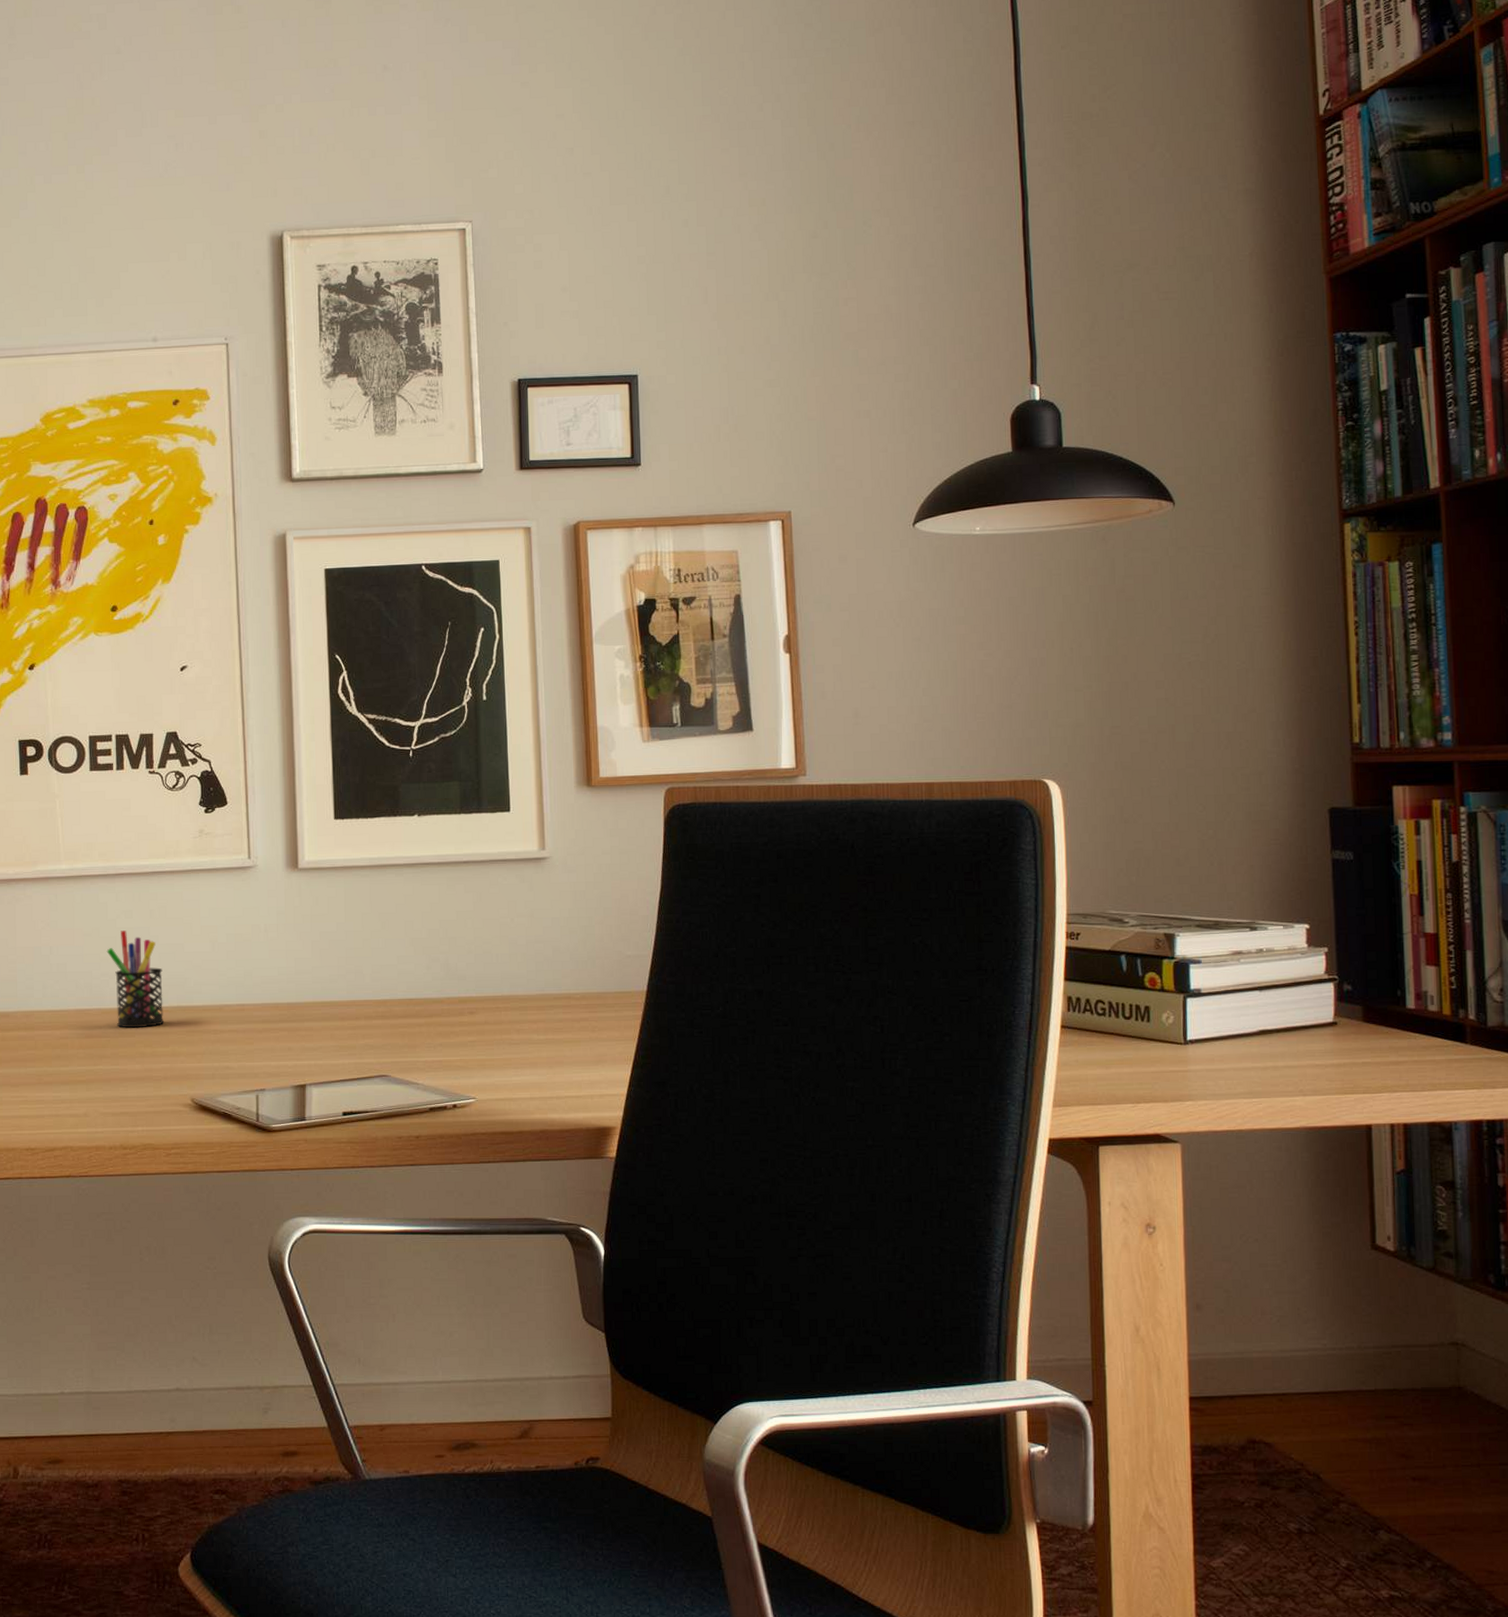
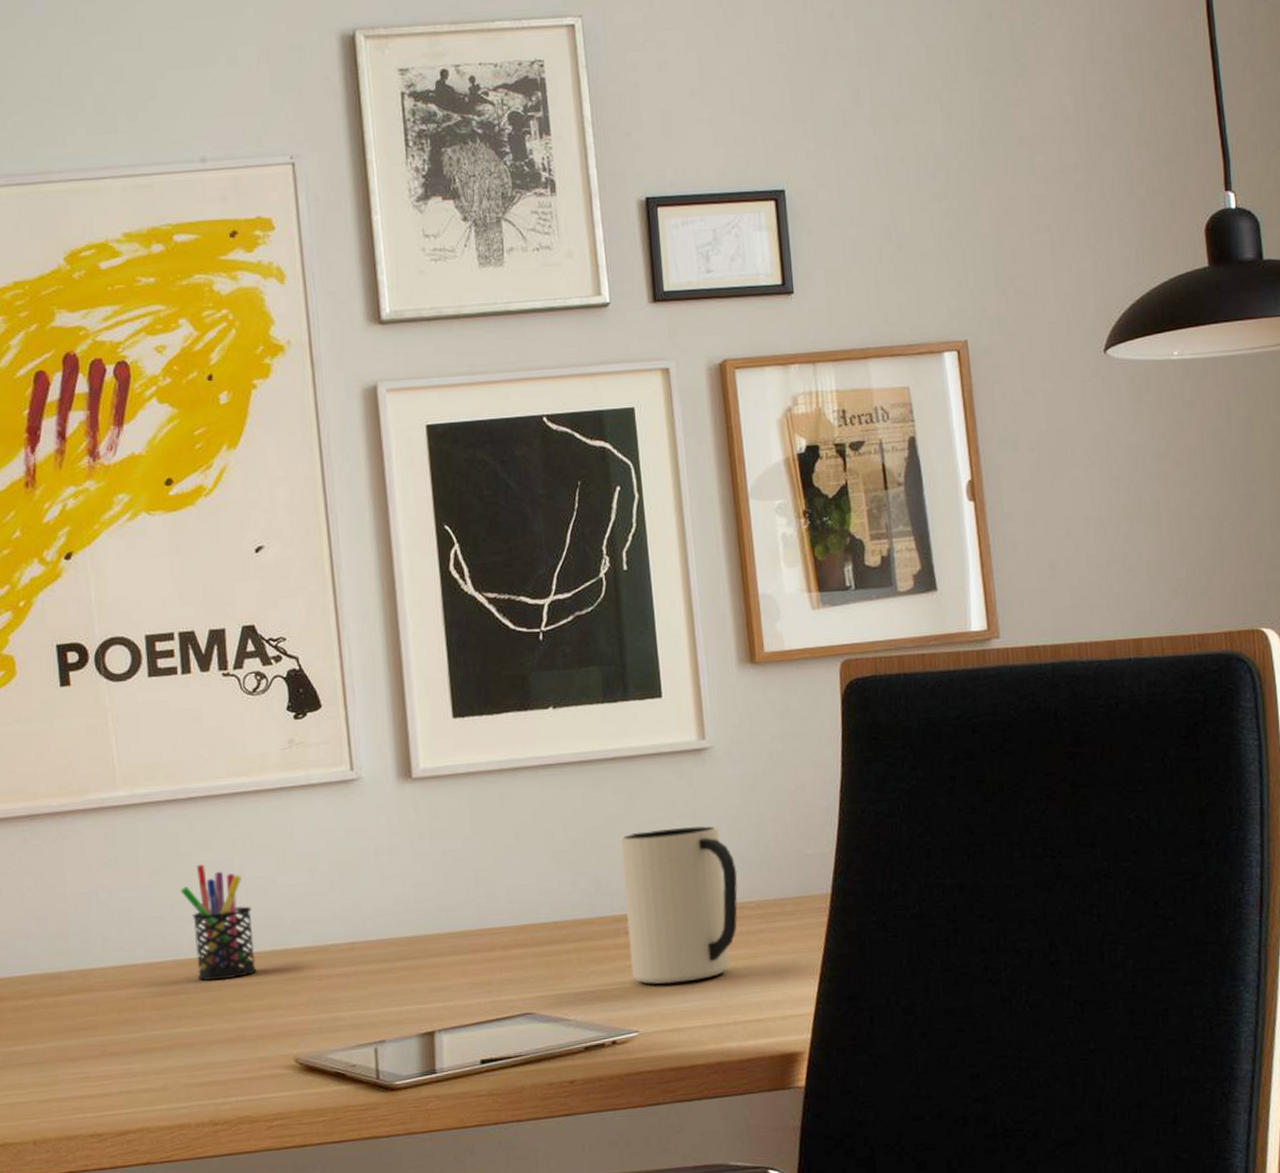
mug: none [468,924,567,1059] -> present [620,825,738,984]

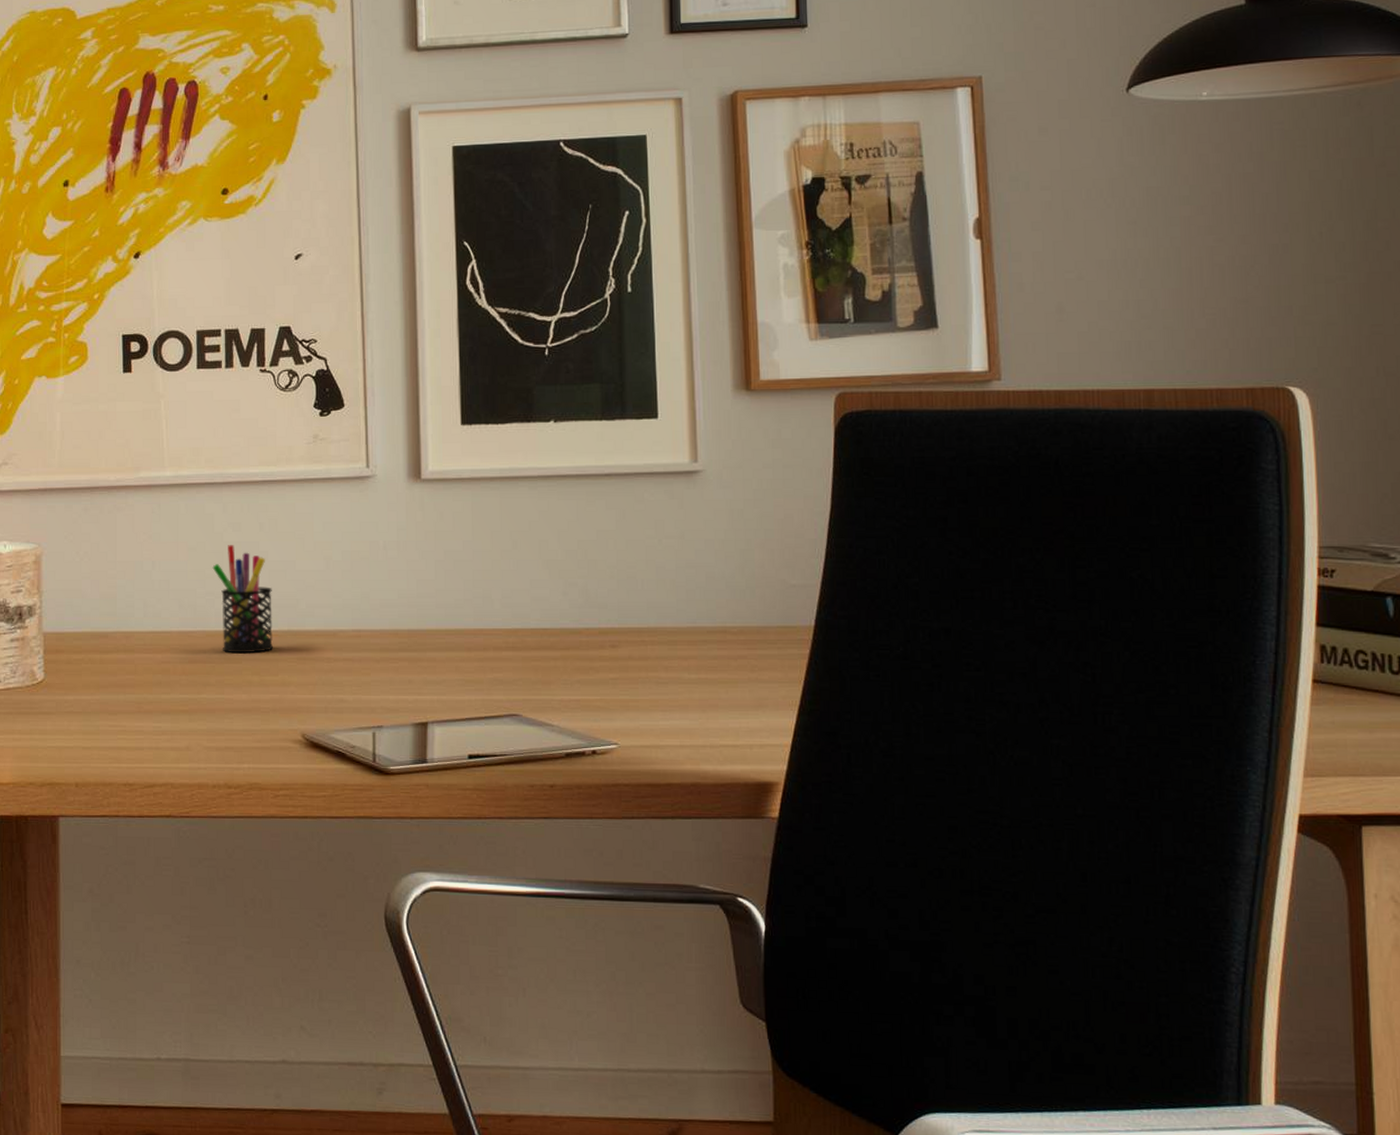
mug: present [620,825,738,984] -> none [610,547,722,700]

